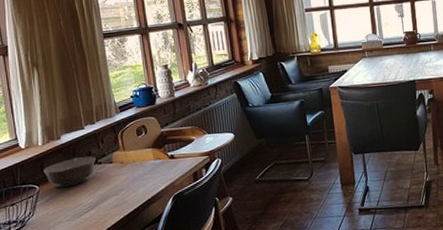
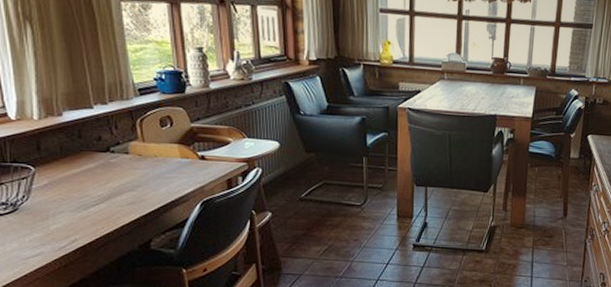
bowl: present [43,156,97,188] -> none [40,141,108,174]

